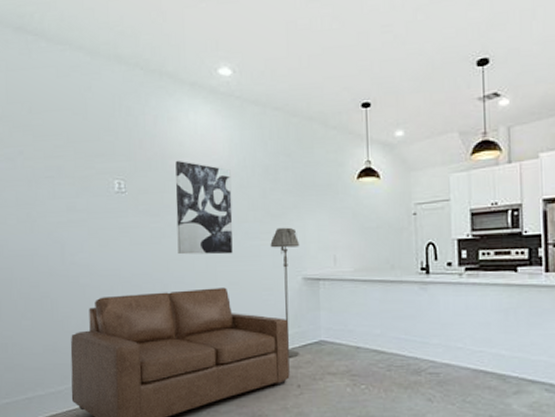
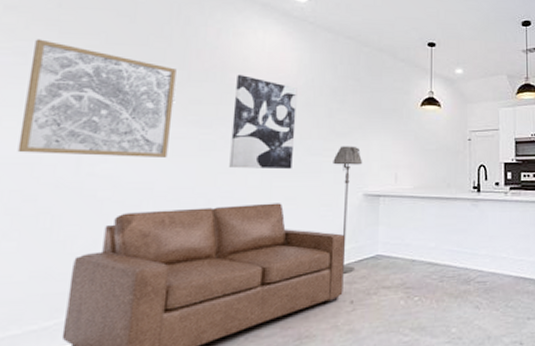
wall art: none [18,144,127,247] -> present [17,39,177,157]

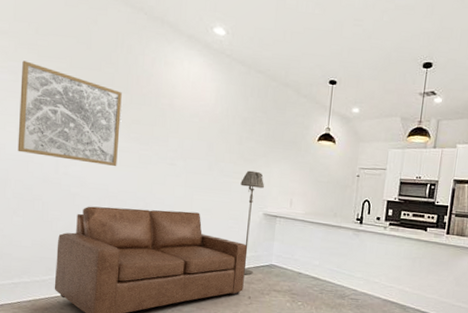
wall art: present [229,75,297,170] -> none [161,101,215,186]

